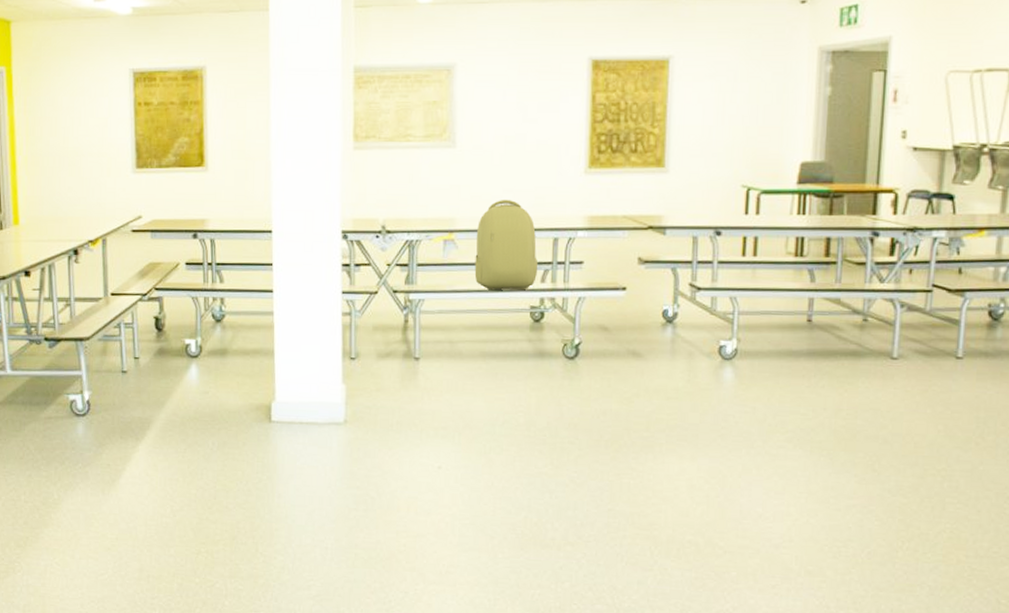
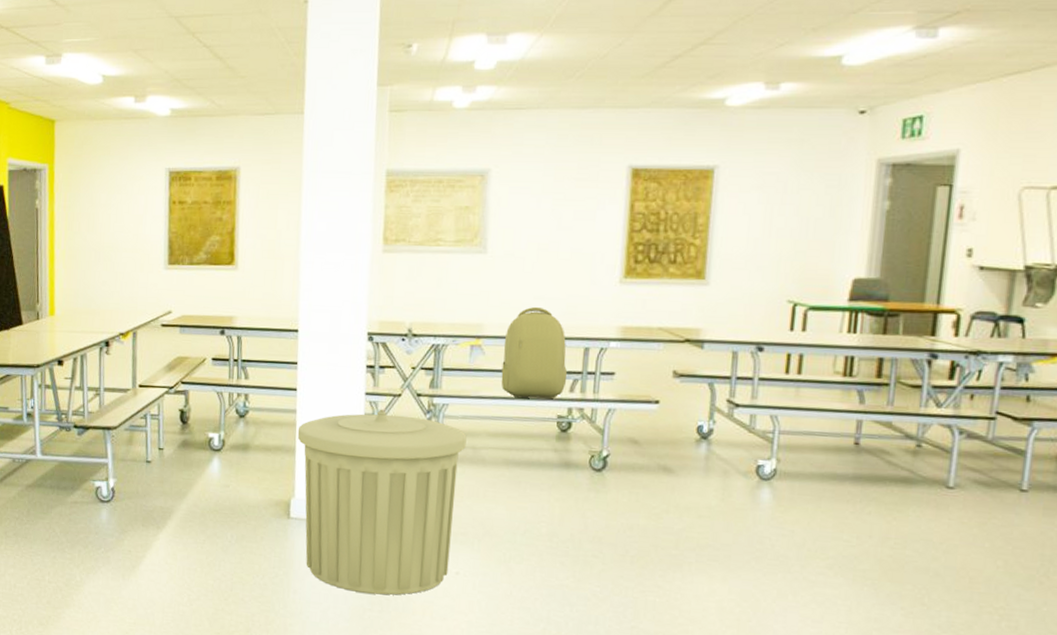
trash can: none [275,307,443,494] -> present [297,409,467,595]

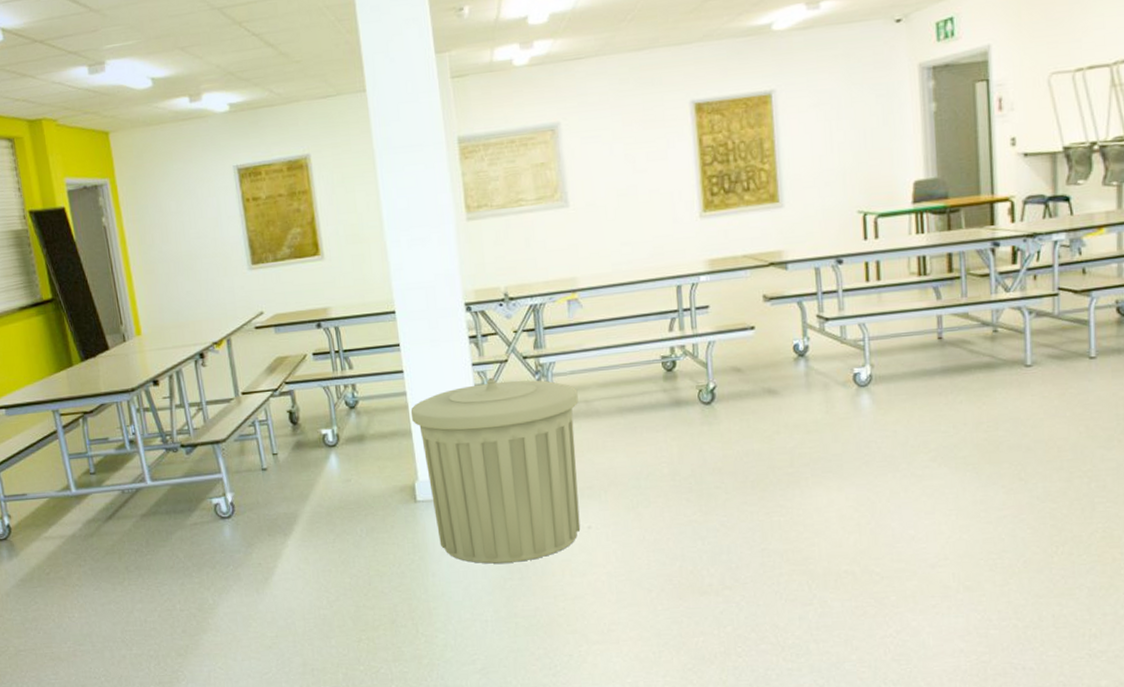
backpack: present [501,307,568,399] -> none [599,253,665,346]

